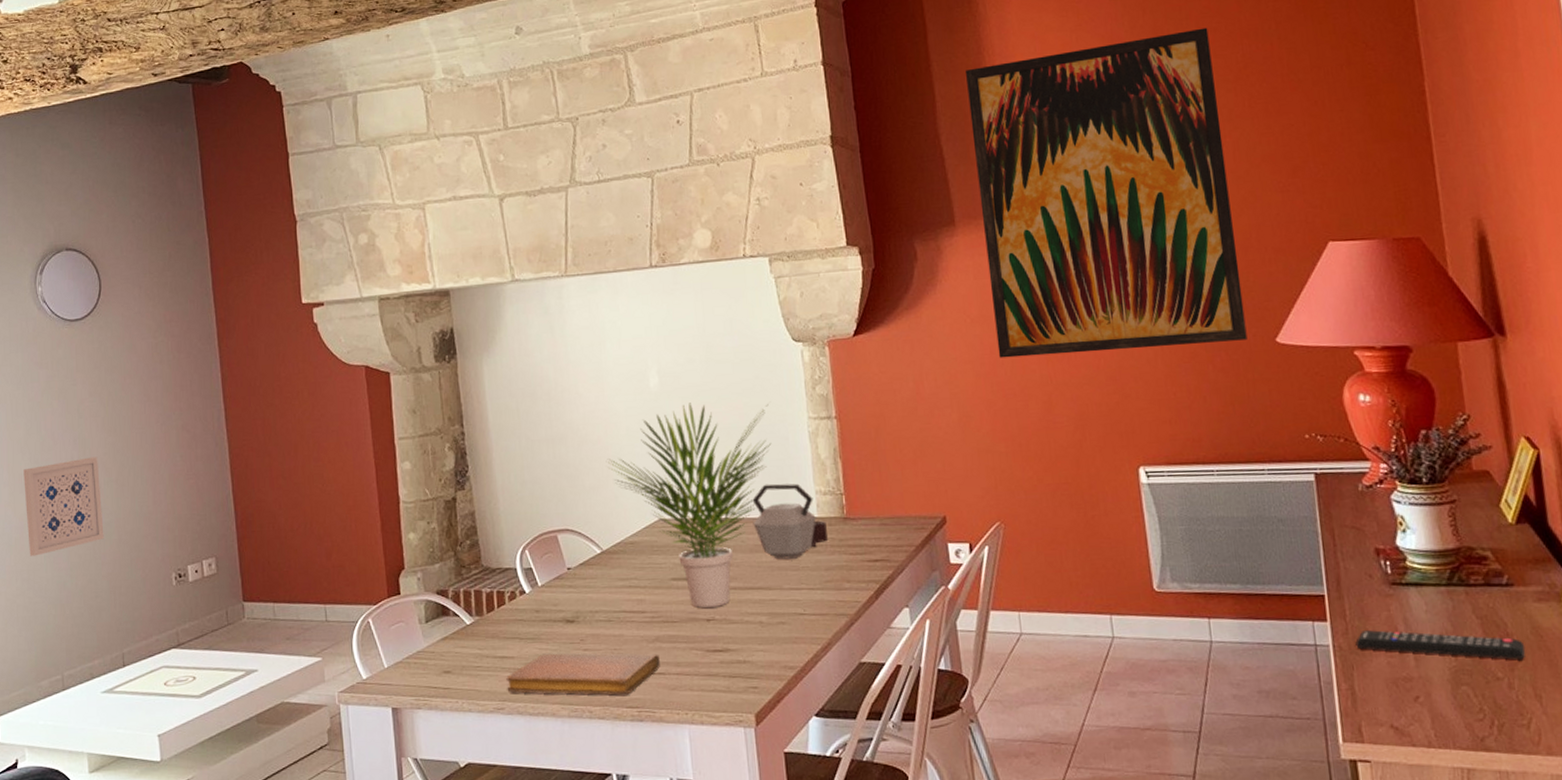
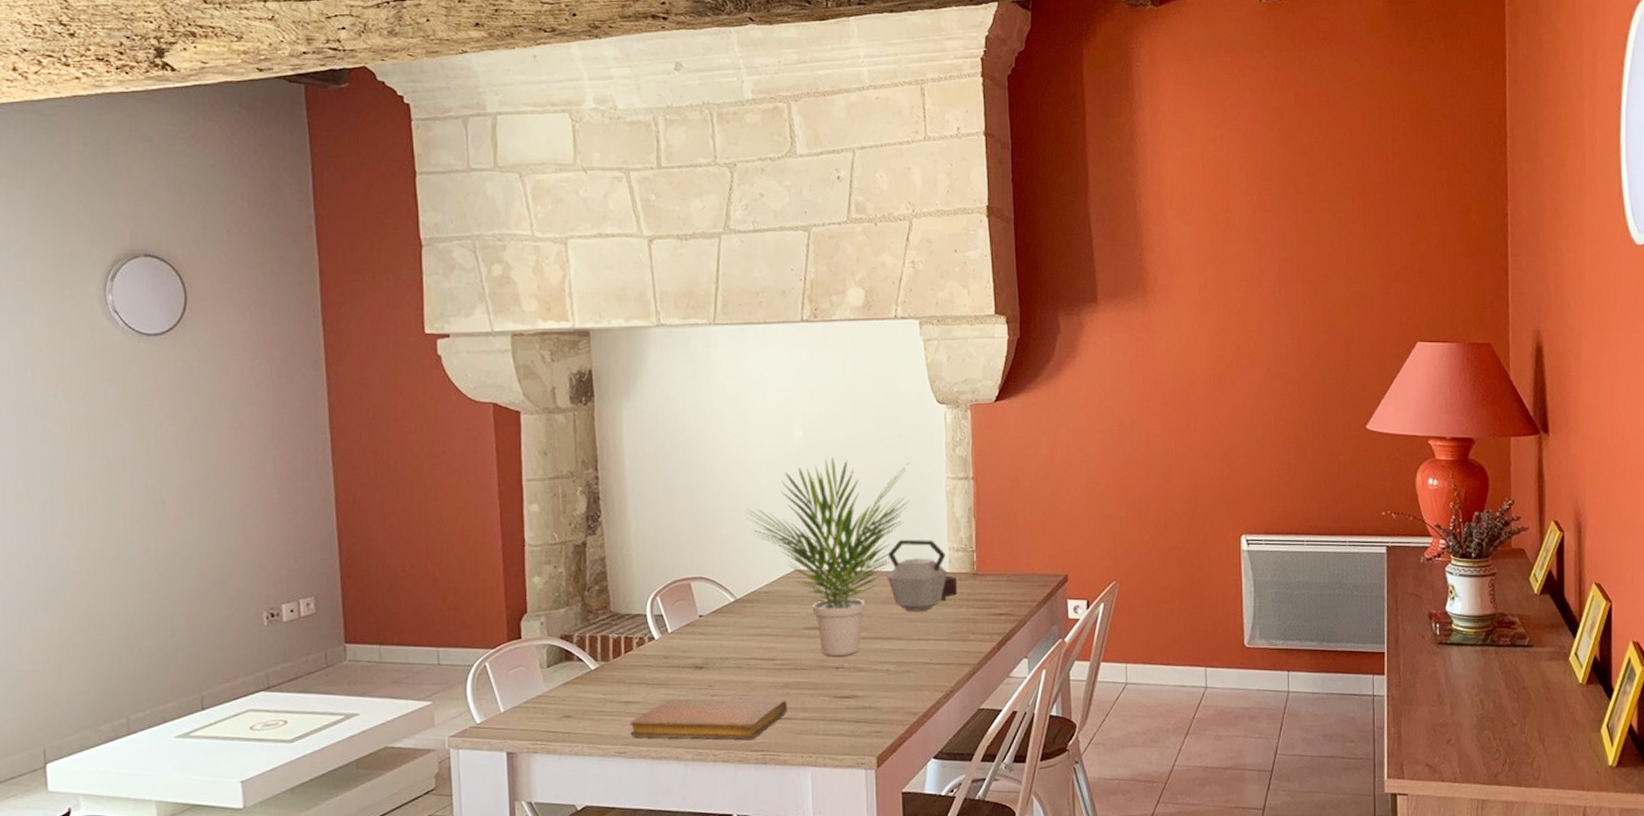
wall art: present [23,457,104,556] -> none [85,485,183,591]
wall art: present [966,27,1248,358] -> none [1118,137,1343,430]
remote control: present [1355,630,1526,660] -> none [1405,683,1537,709]

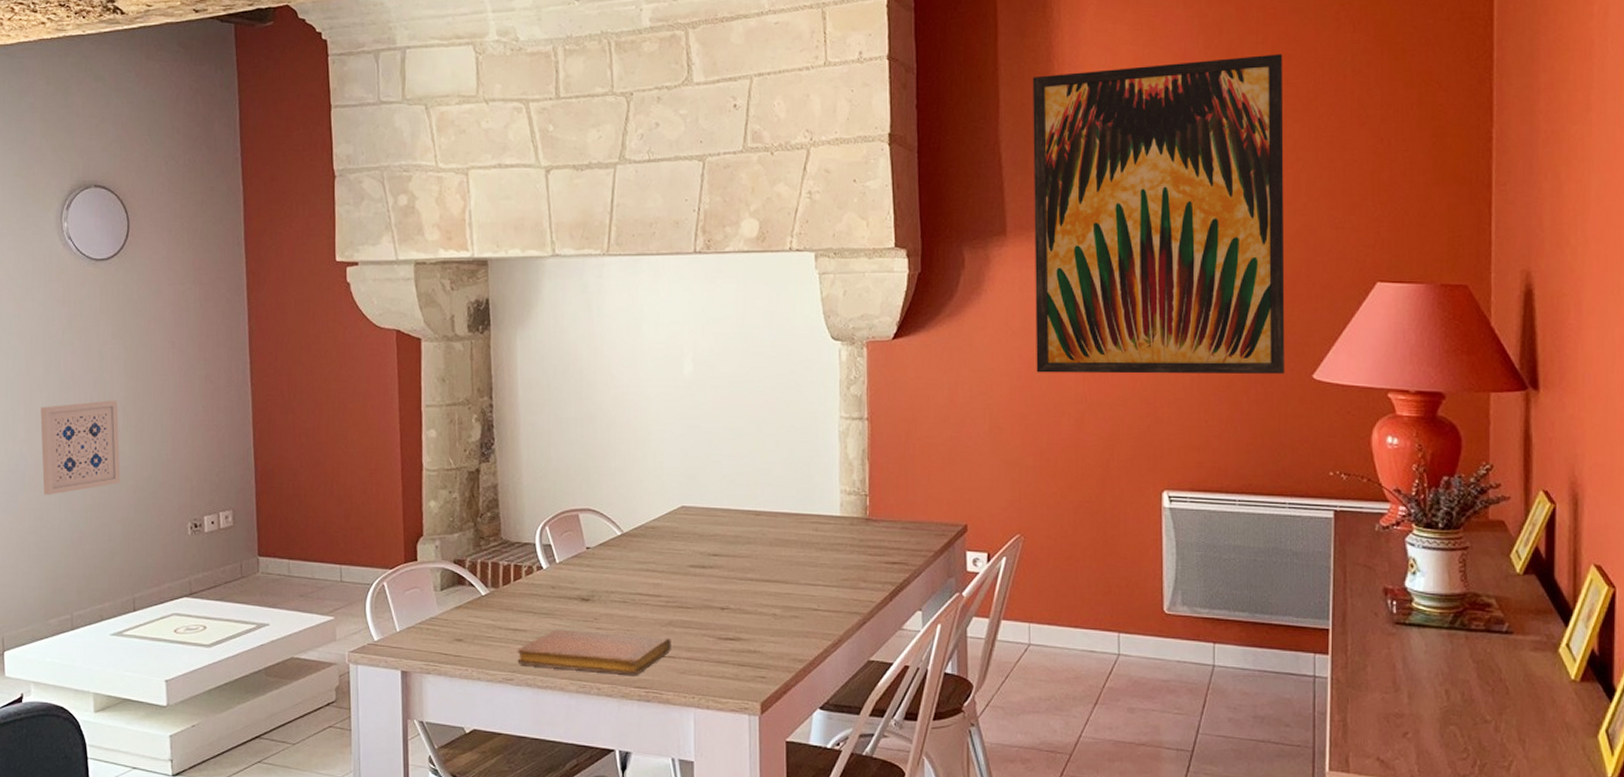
wall art: none [85,485,183,591] -> present [40,400,121,495]
potted plant: present [747,457,910,657] -> none [636,393,801,597]
kettle: present [887,539,958,612] -> none [775,479,849,555]
wall art: none [1118,137,1343,430] -> present [1033,54,1285,374]

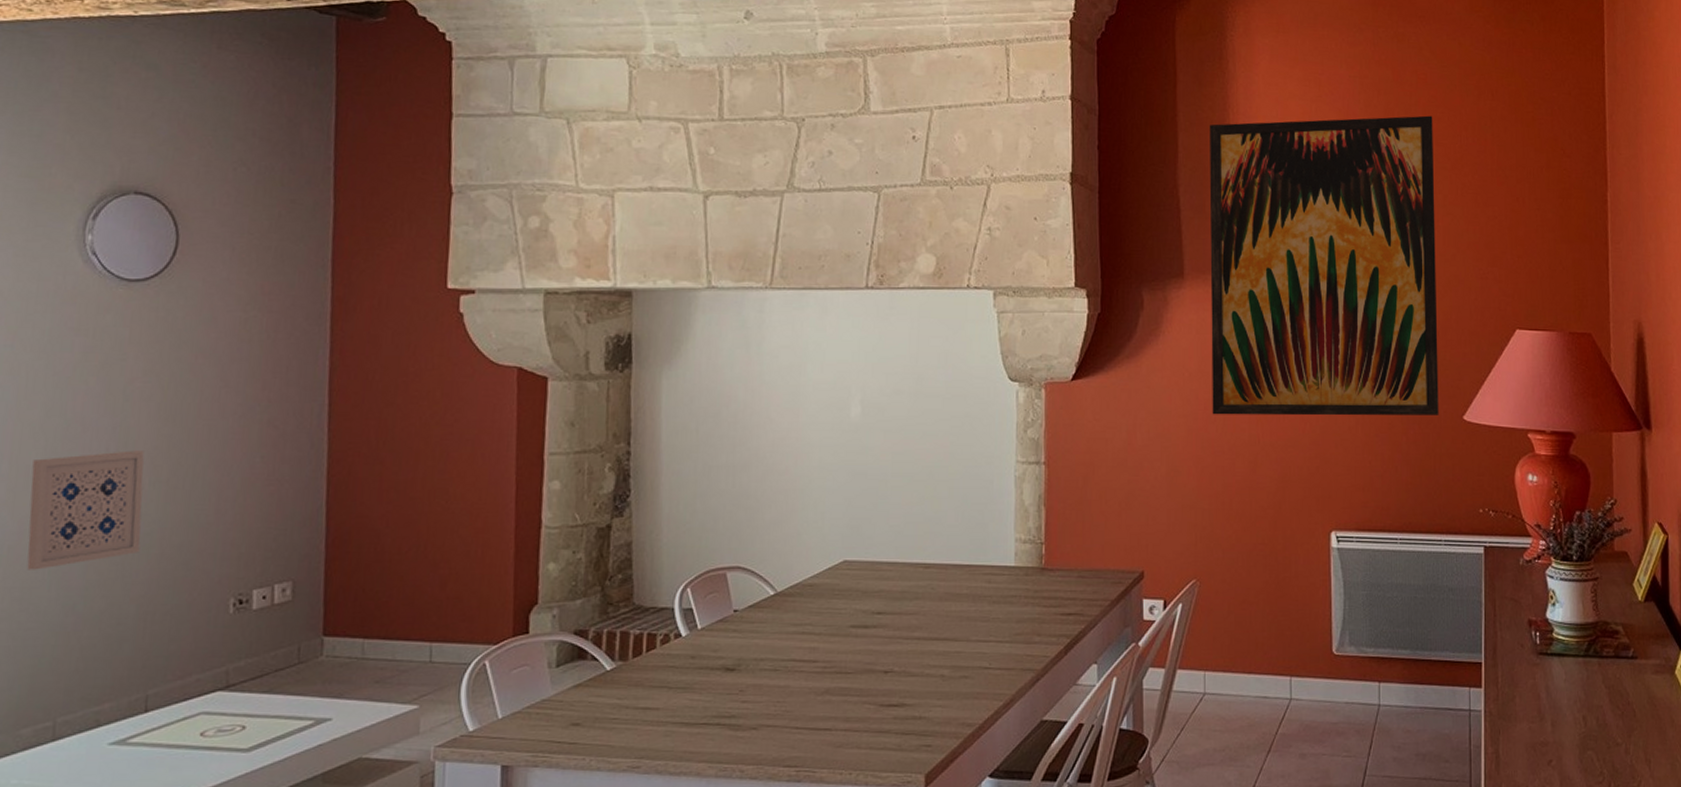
notebook: present [517,629,671,675] -> none [646,704,827,753]

